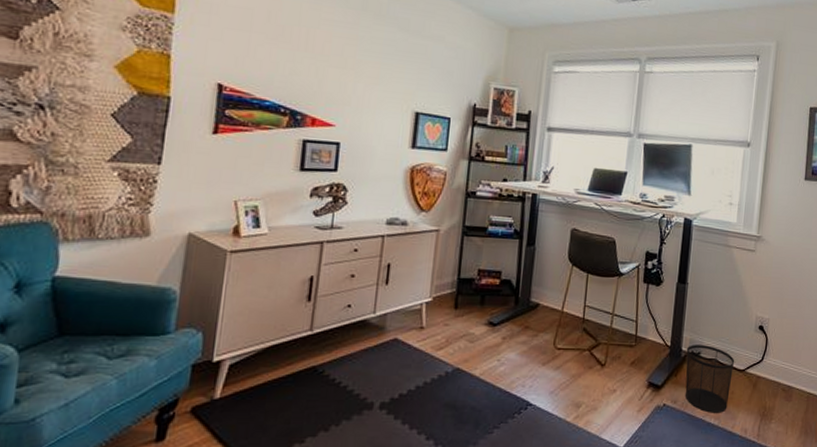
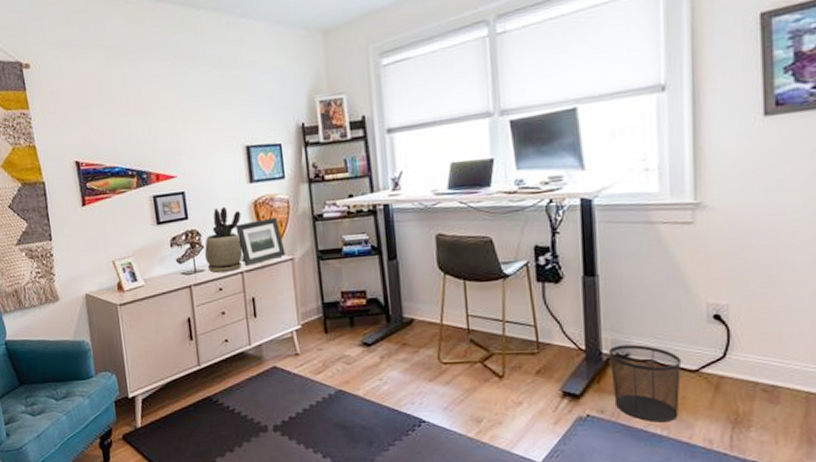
potted cactus: none [346,165,396,235] -> present [204,206,243,274]
picture frame: none [386,186,433,231] -> present [235,217,286,267]

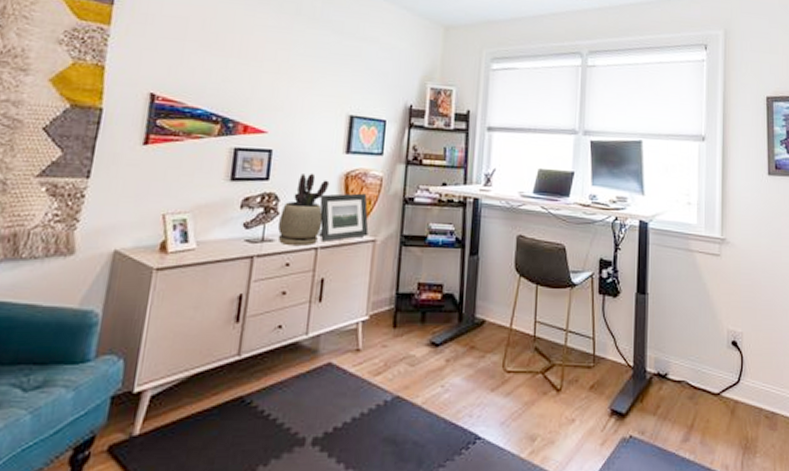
waste bin: present [608,344,682,422] -> none [651,364,708,446]

